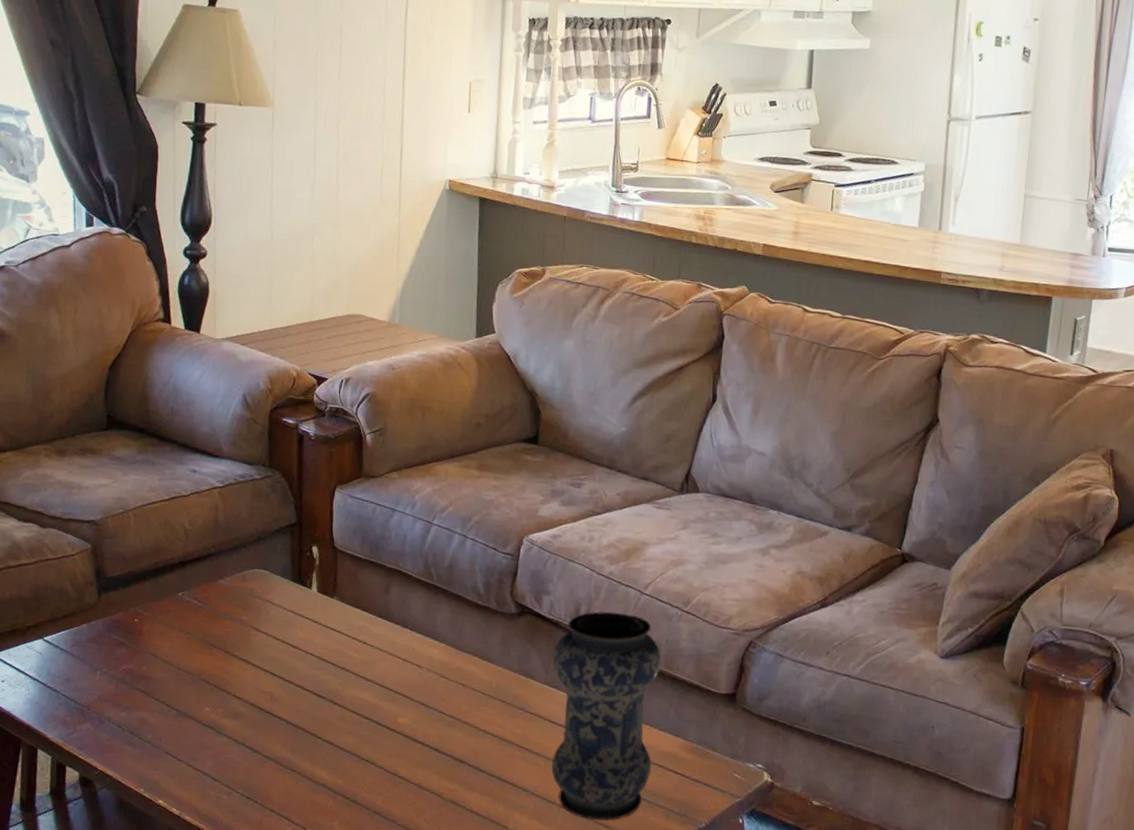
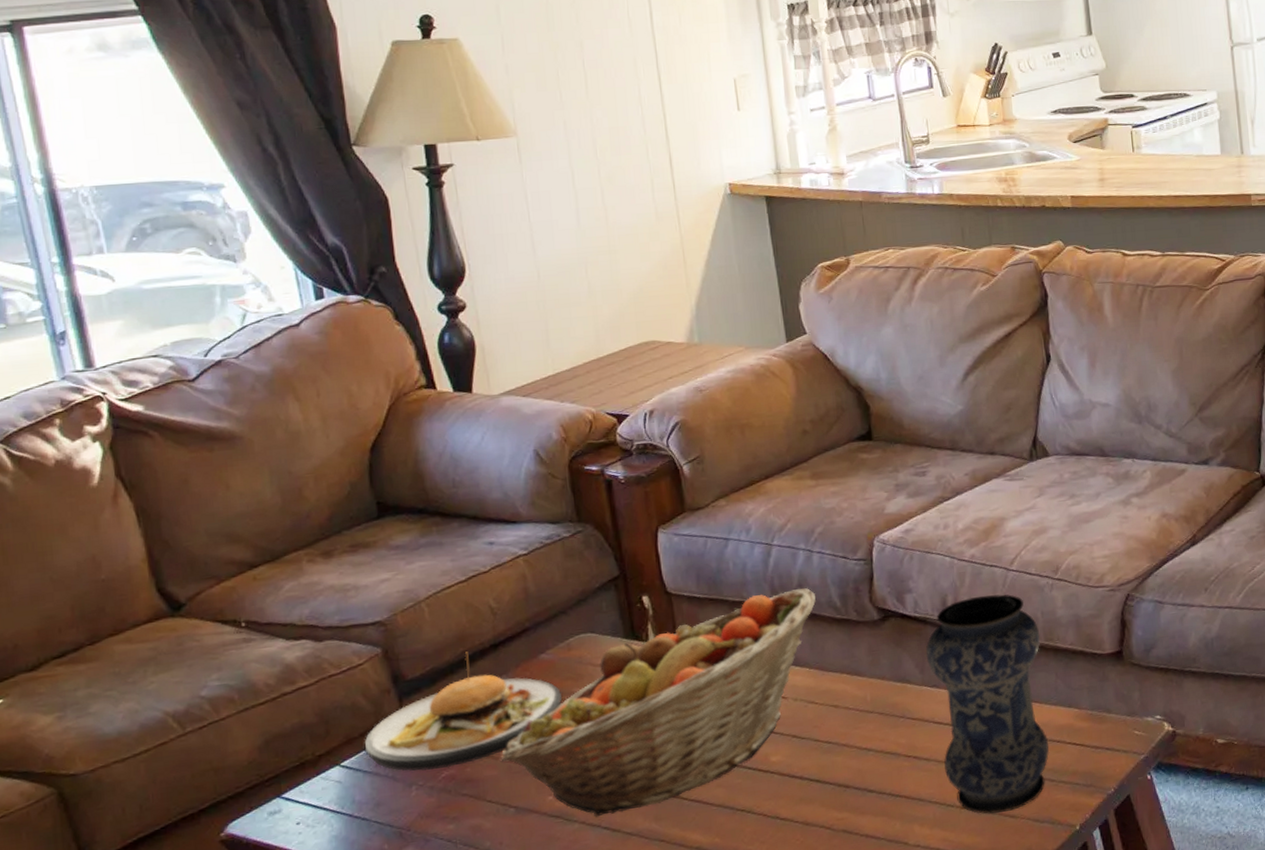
plate: none [65,563,231,662] -> present [364,651,562,771]
fruit basket: none [172,567,463,737] -> present [500,587,816,817]

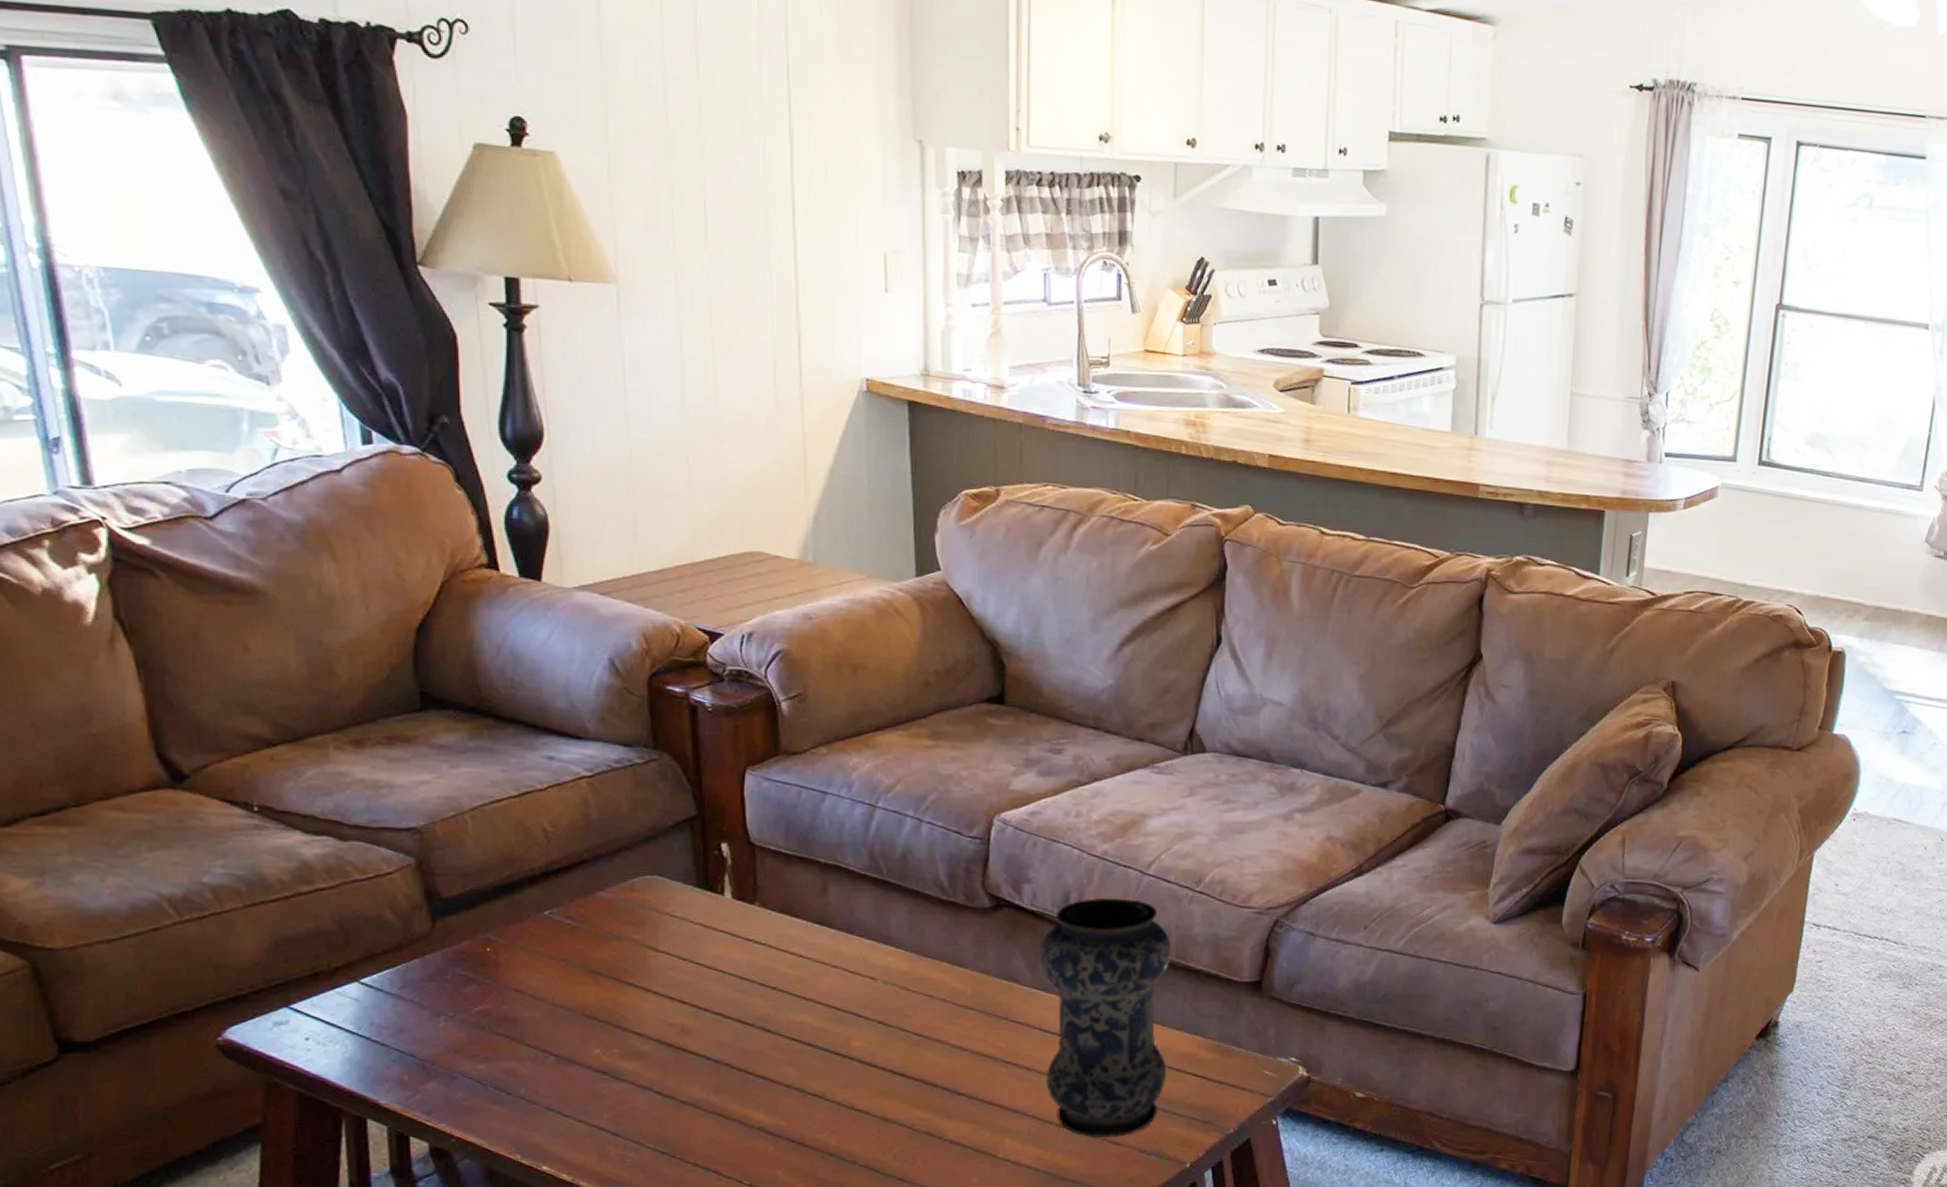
plate: present [364,651,562,771] -> none [388,876,619,1001]
fruit basket: present [500,587,816,817] -> none [544,859,921,1079]

